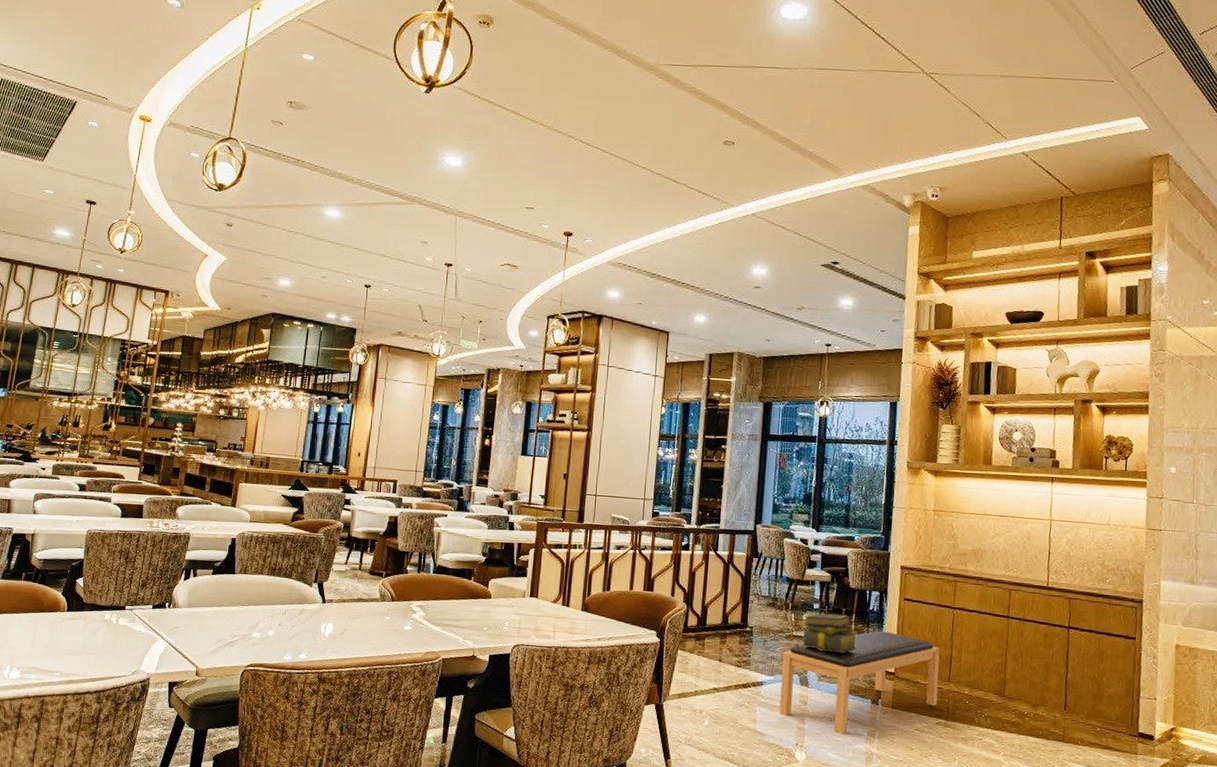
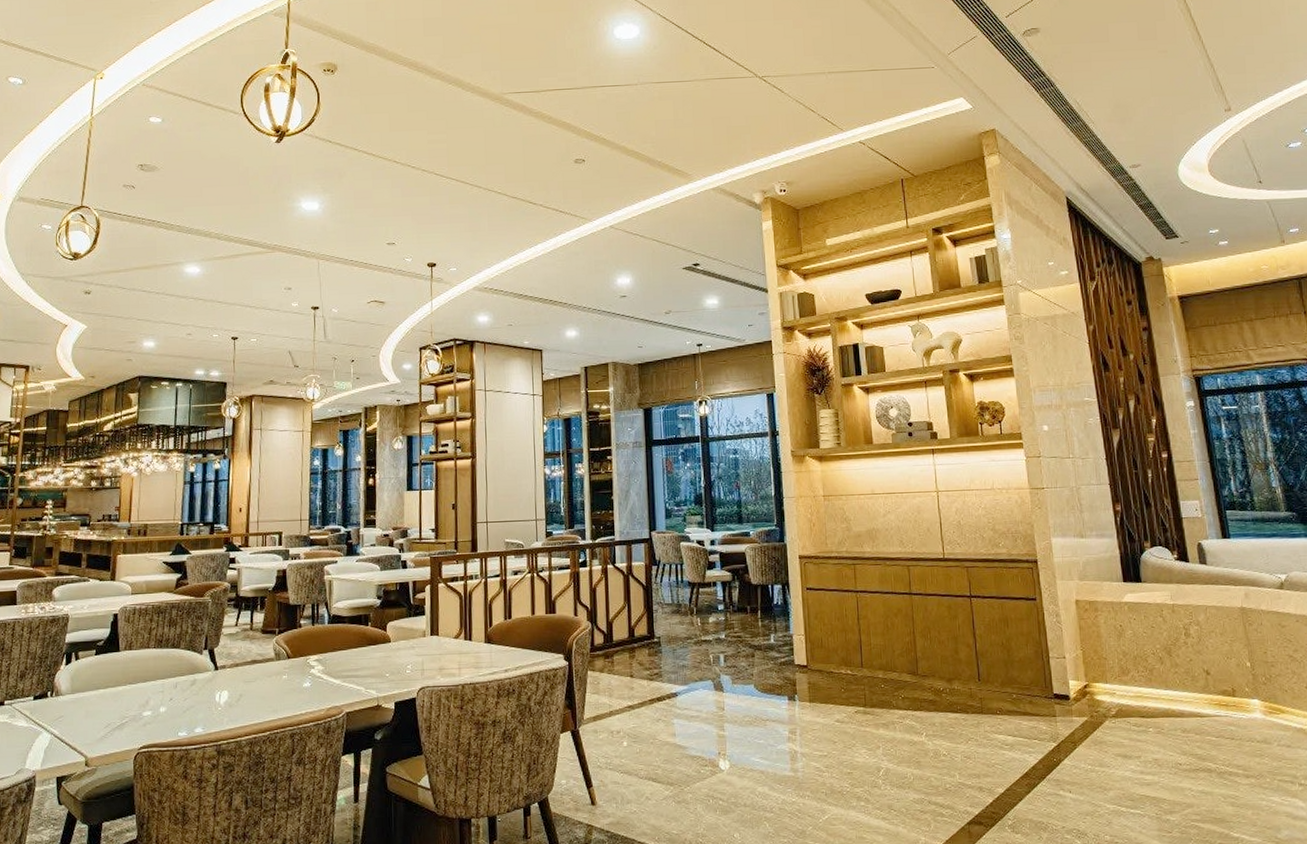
bench: present [779,630,940,735] -> none [693,624,853,737]
stack of books: present [803,613,857,653] -> none [710,612,767,653]

